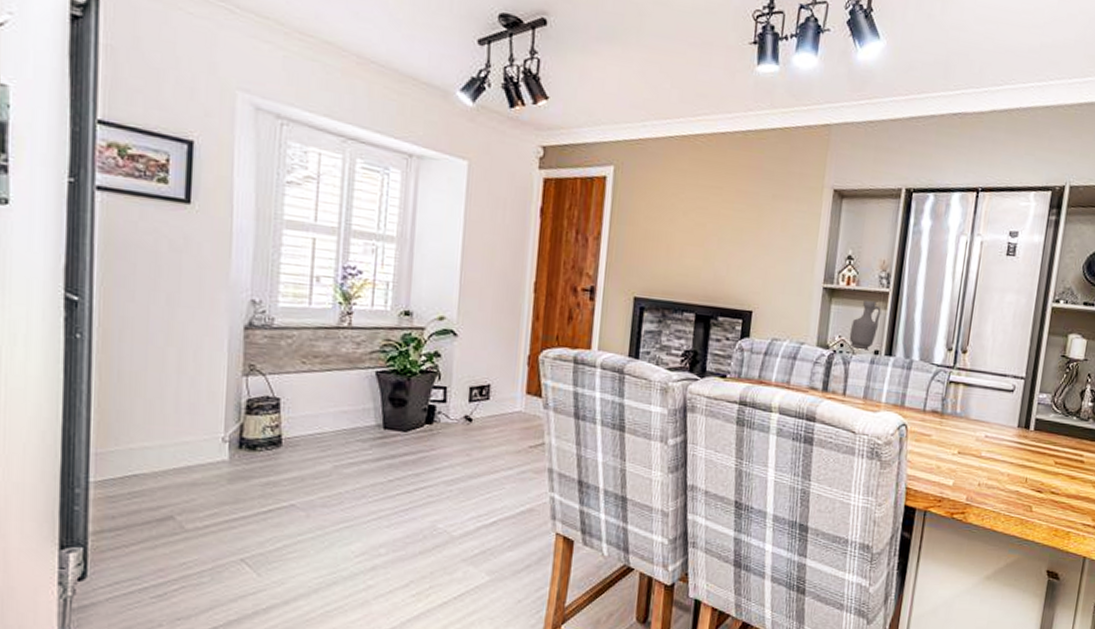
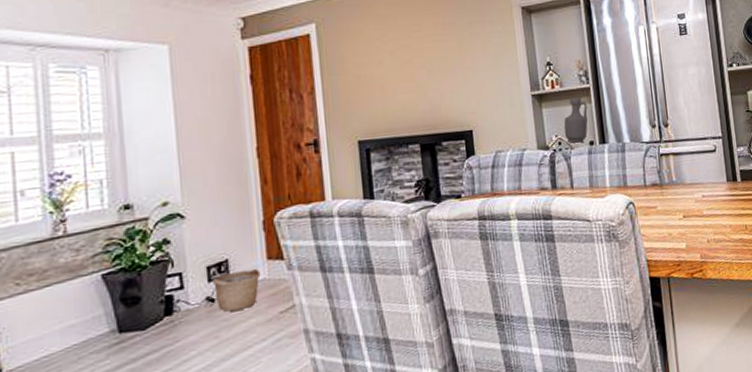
basket: none [473,398,518,435] -> present [213,269,261,312]

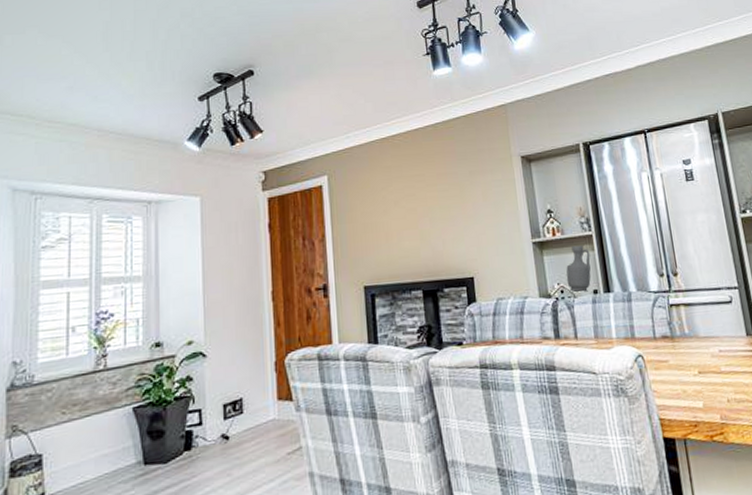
basket: present [213,269,261,312] -> none [228,409,271,450]

